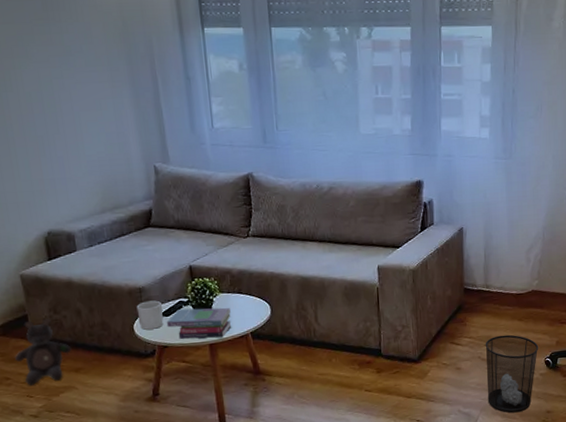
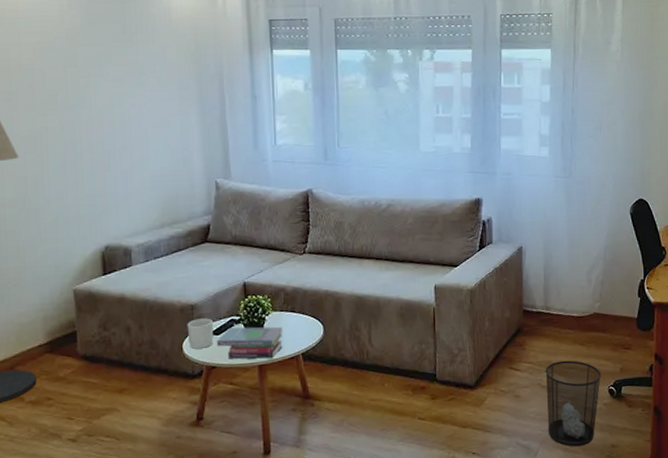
stuffed animal: present [14,318,72,385] -> none [58,335,118,407]

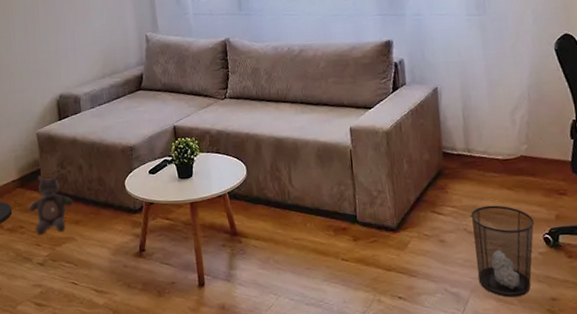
stuffed animal: none [58,335,118,407] -> present [28,172,74,235]
mug: present [187,318,214,349] -> none [128,158,150,186]
books: present [216,326,283,360] -> none [153,167,211,197]

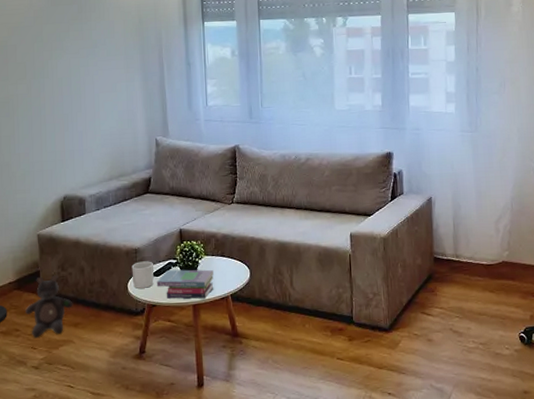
mug: none [128,158,150,186] -> present [131,261,154,289]
books: none [153,167,211,197] -> present [156,269,214,300]
waste bin: present [470,205,535,298] -> none [456,306,512,391]

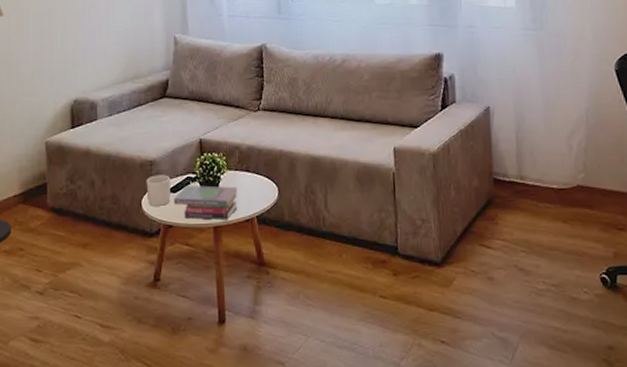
stuffed animal: present [24,274,73,338] -> none [30,187,82,259]

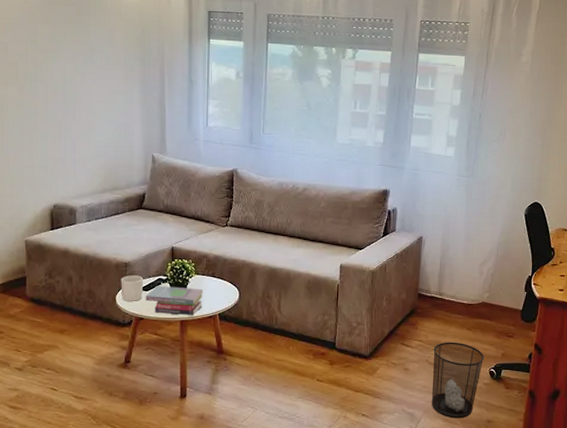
waste bin: none [522,239,591,345] -> present [431,342,485,419]

